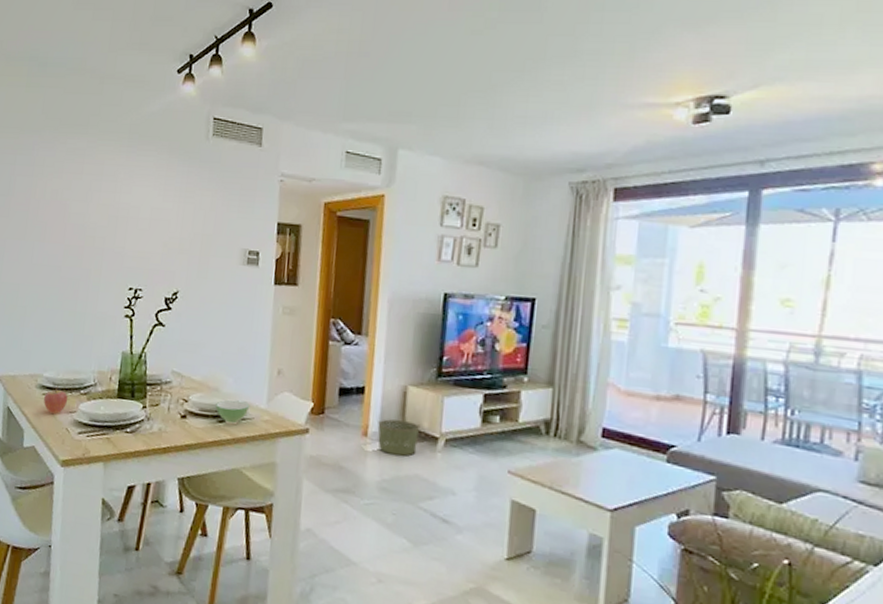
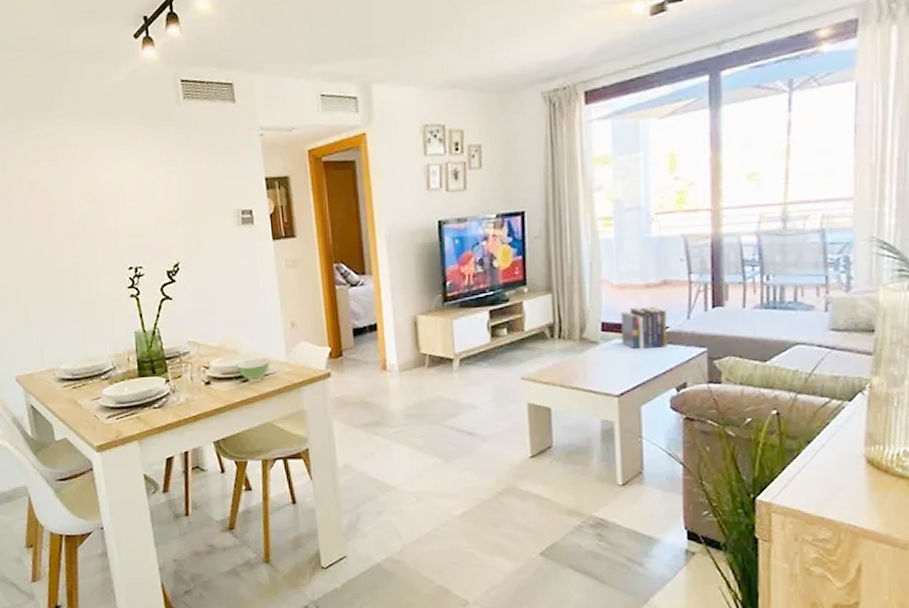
fruit: present [43,386,68,415] -> none [65,376,91,405]
basket: present [378,419,421,457] -> none [394,349,435,383]
books: none [622,417,676,467] -> present [621,306,668,350]

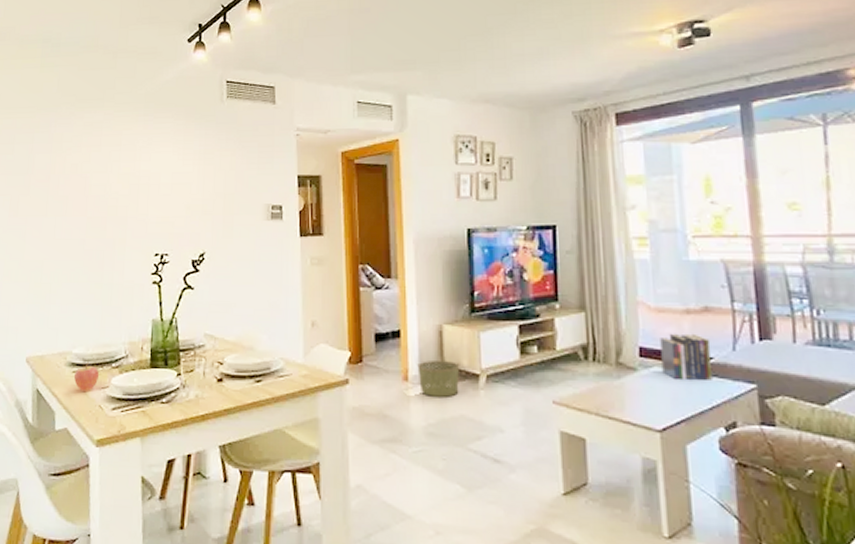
fruit: none [65,376,91,405] -> present [73,362,100,393]
bowl: present [237,358,270,383] -> none [252,357,287,384]
basket: none [394,349,435,383] -> present [417,361,460,398]

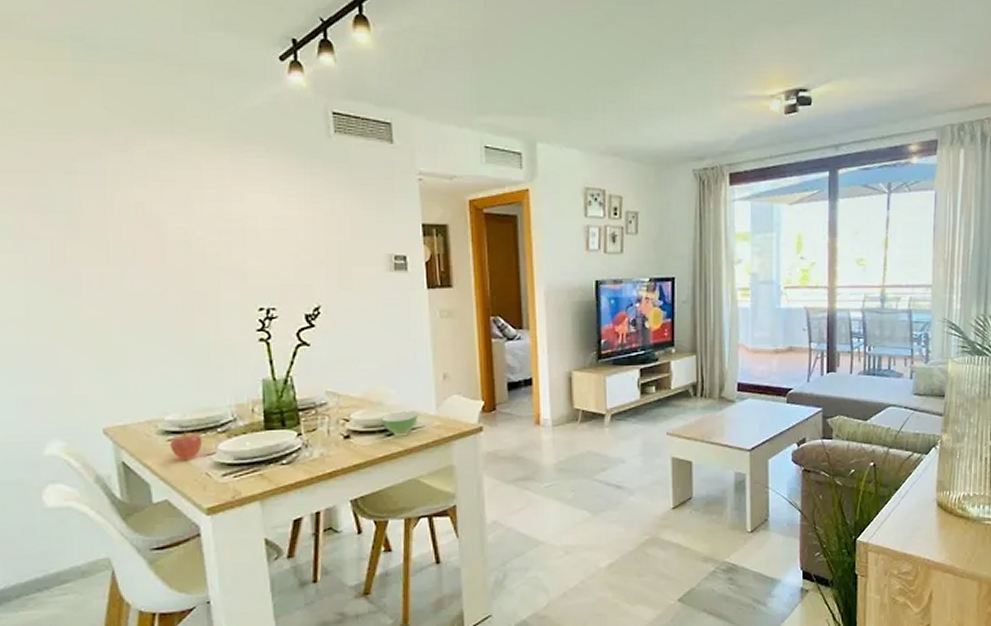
bowl: none [252,357,287,384] -> present [381,411,419,437]
basket: present [417,361,460,398] -> none [548,404,588,438]
books: present [660,333,712,381] -> none [754,369,792,409]

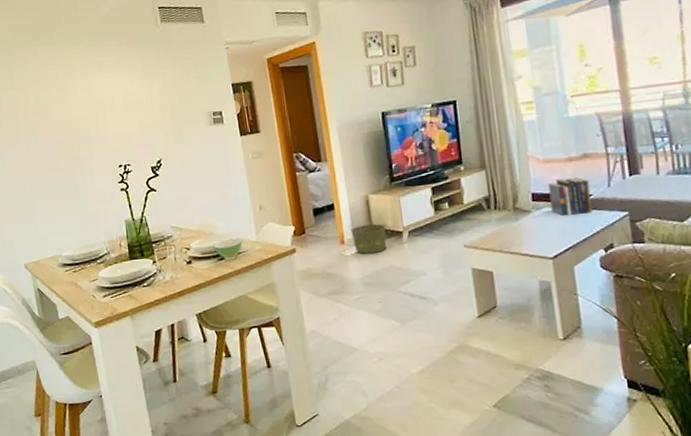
fruit: present [169,428,203,461] -> none [67,261,89,286]
basket: none [548,404,588,438] -> present [351,224,387,255]
books: none [754,369,792,409] -> present [548,176,592,217]

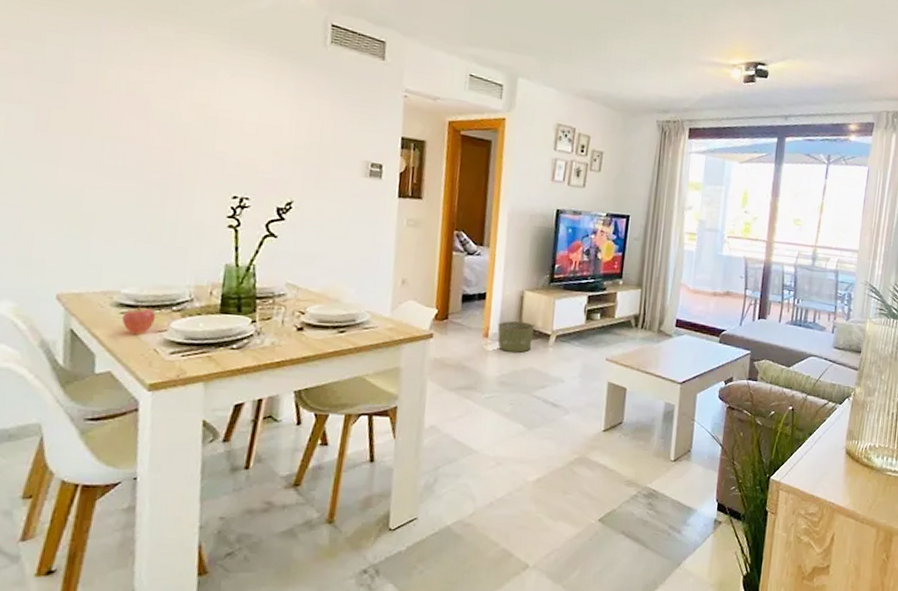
fruit: none [67,261,89,286] -> present [121,303,156,335]
bowl: present [214,238,243,261] -> none [336,310,373,335]
books: present [548,176,592,217] -> none [690,310,726,347]

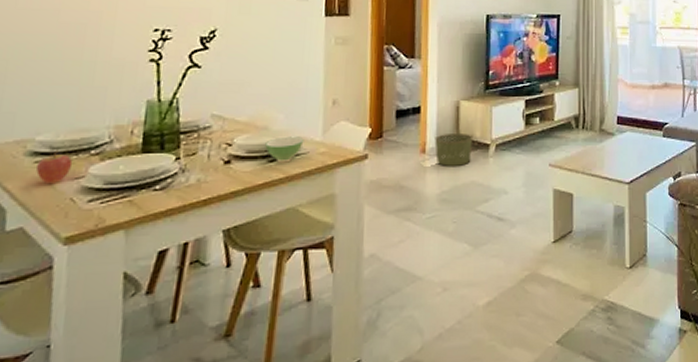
bowl: none [336,310,373,335] -> present [265,136,304,163]

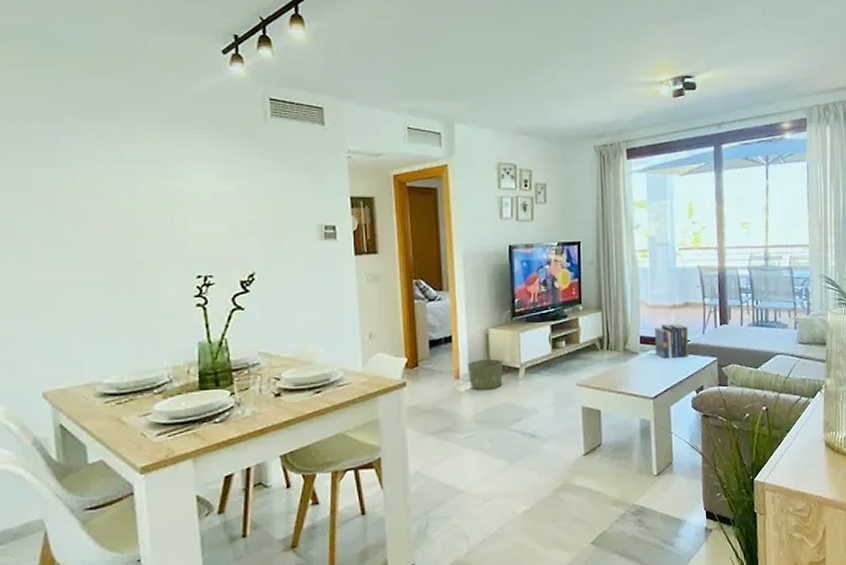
fruit: present [35,150,73,185] -> none [106,390,139,422]
bowl: present [265,136,304,163] -> none [311,369,346,394]
books: none [632,104,667,142] -> present [655,323,689,359]

